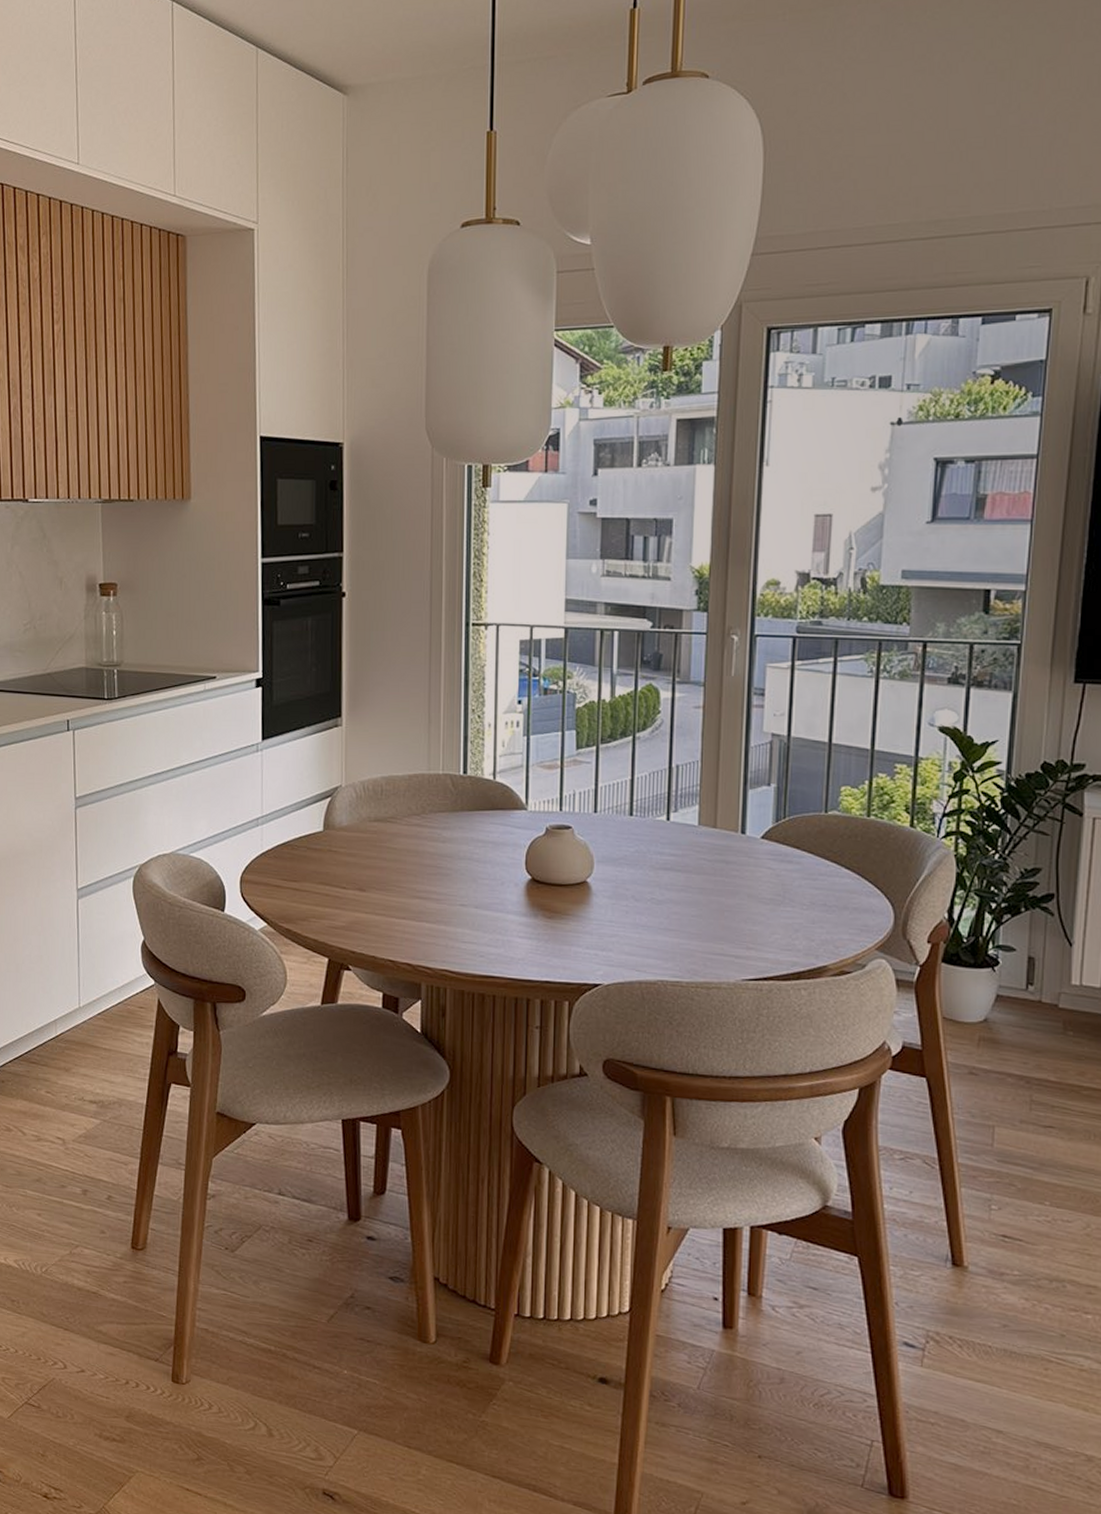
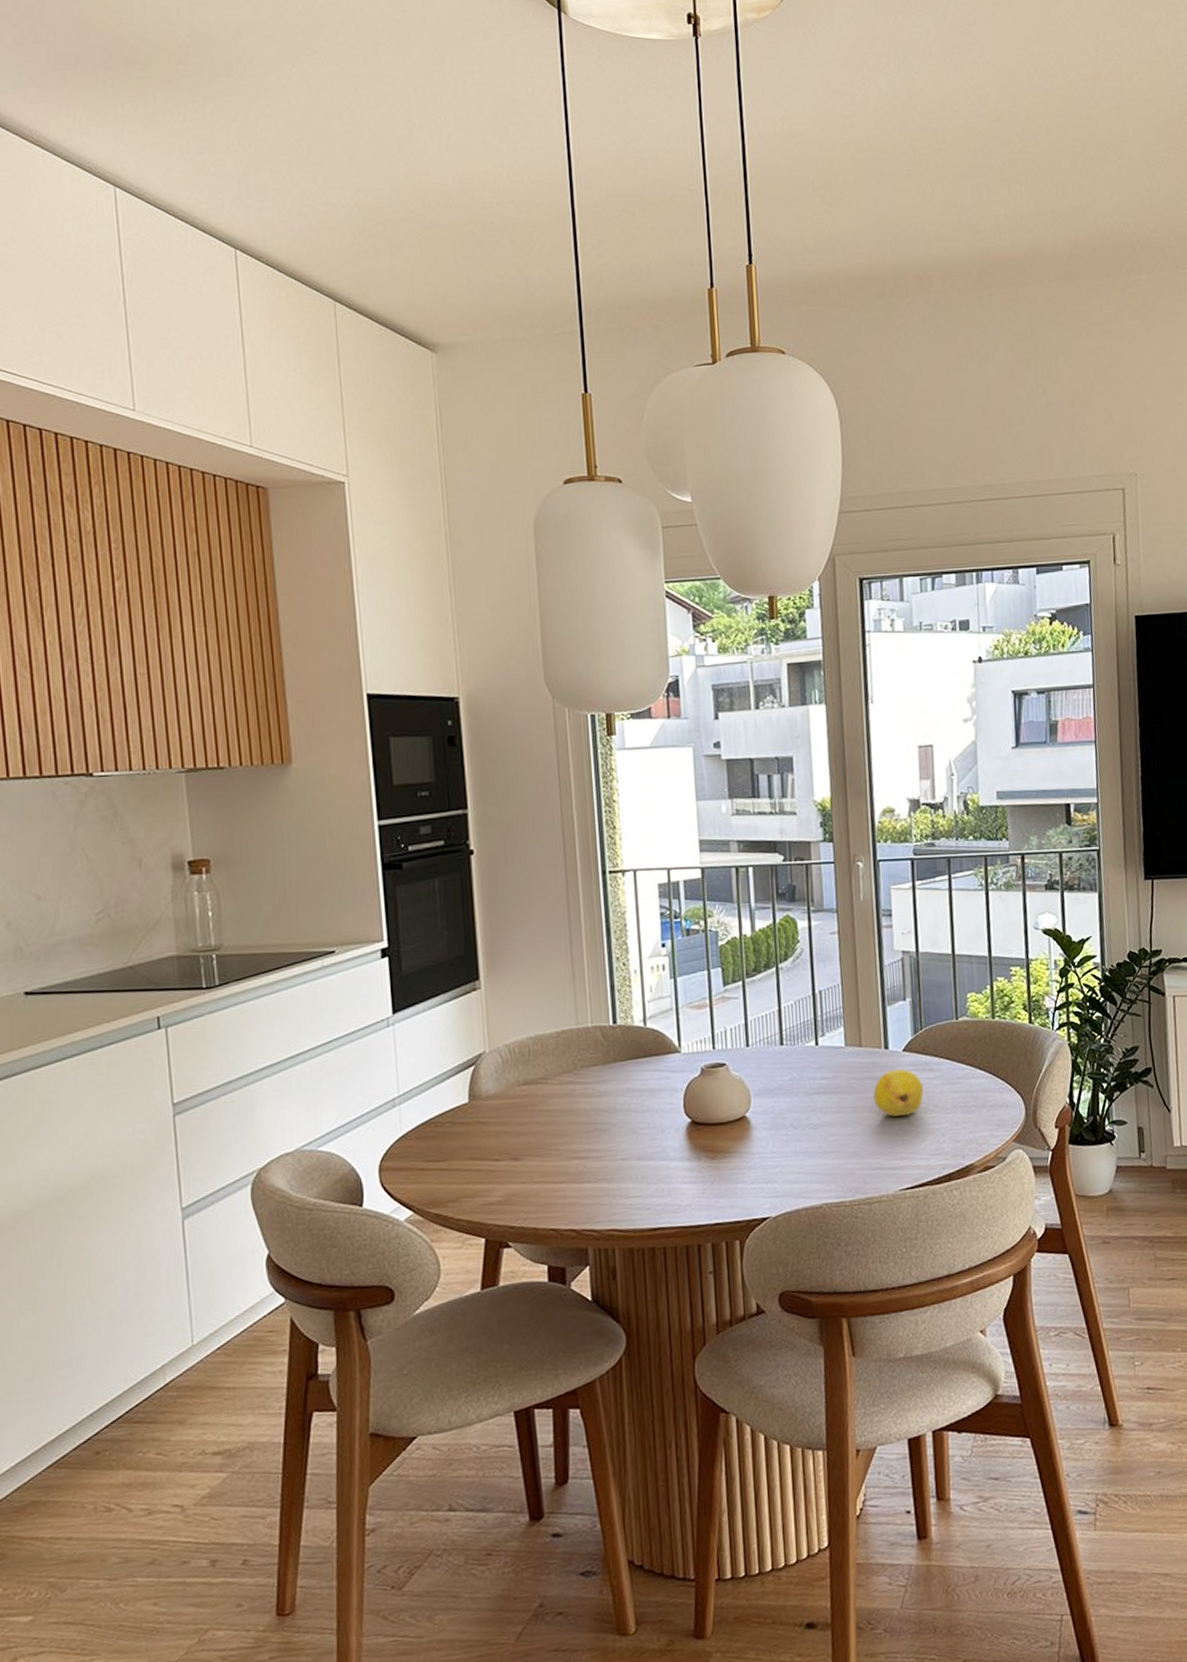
fruit: none [724,856,780,905] -> present [873,1069,924,1117]

